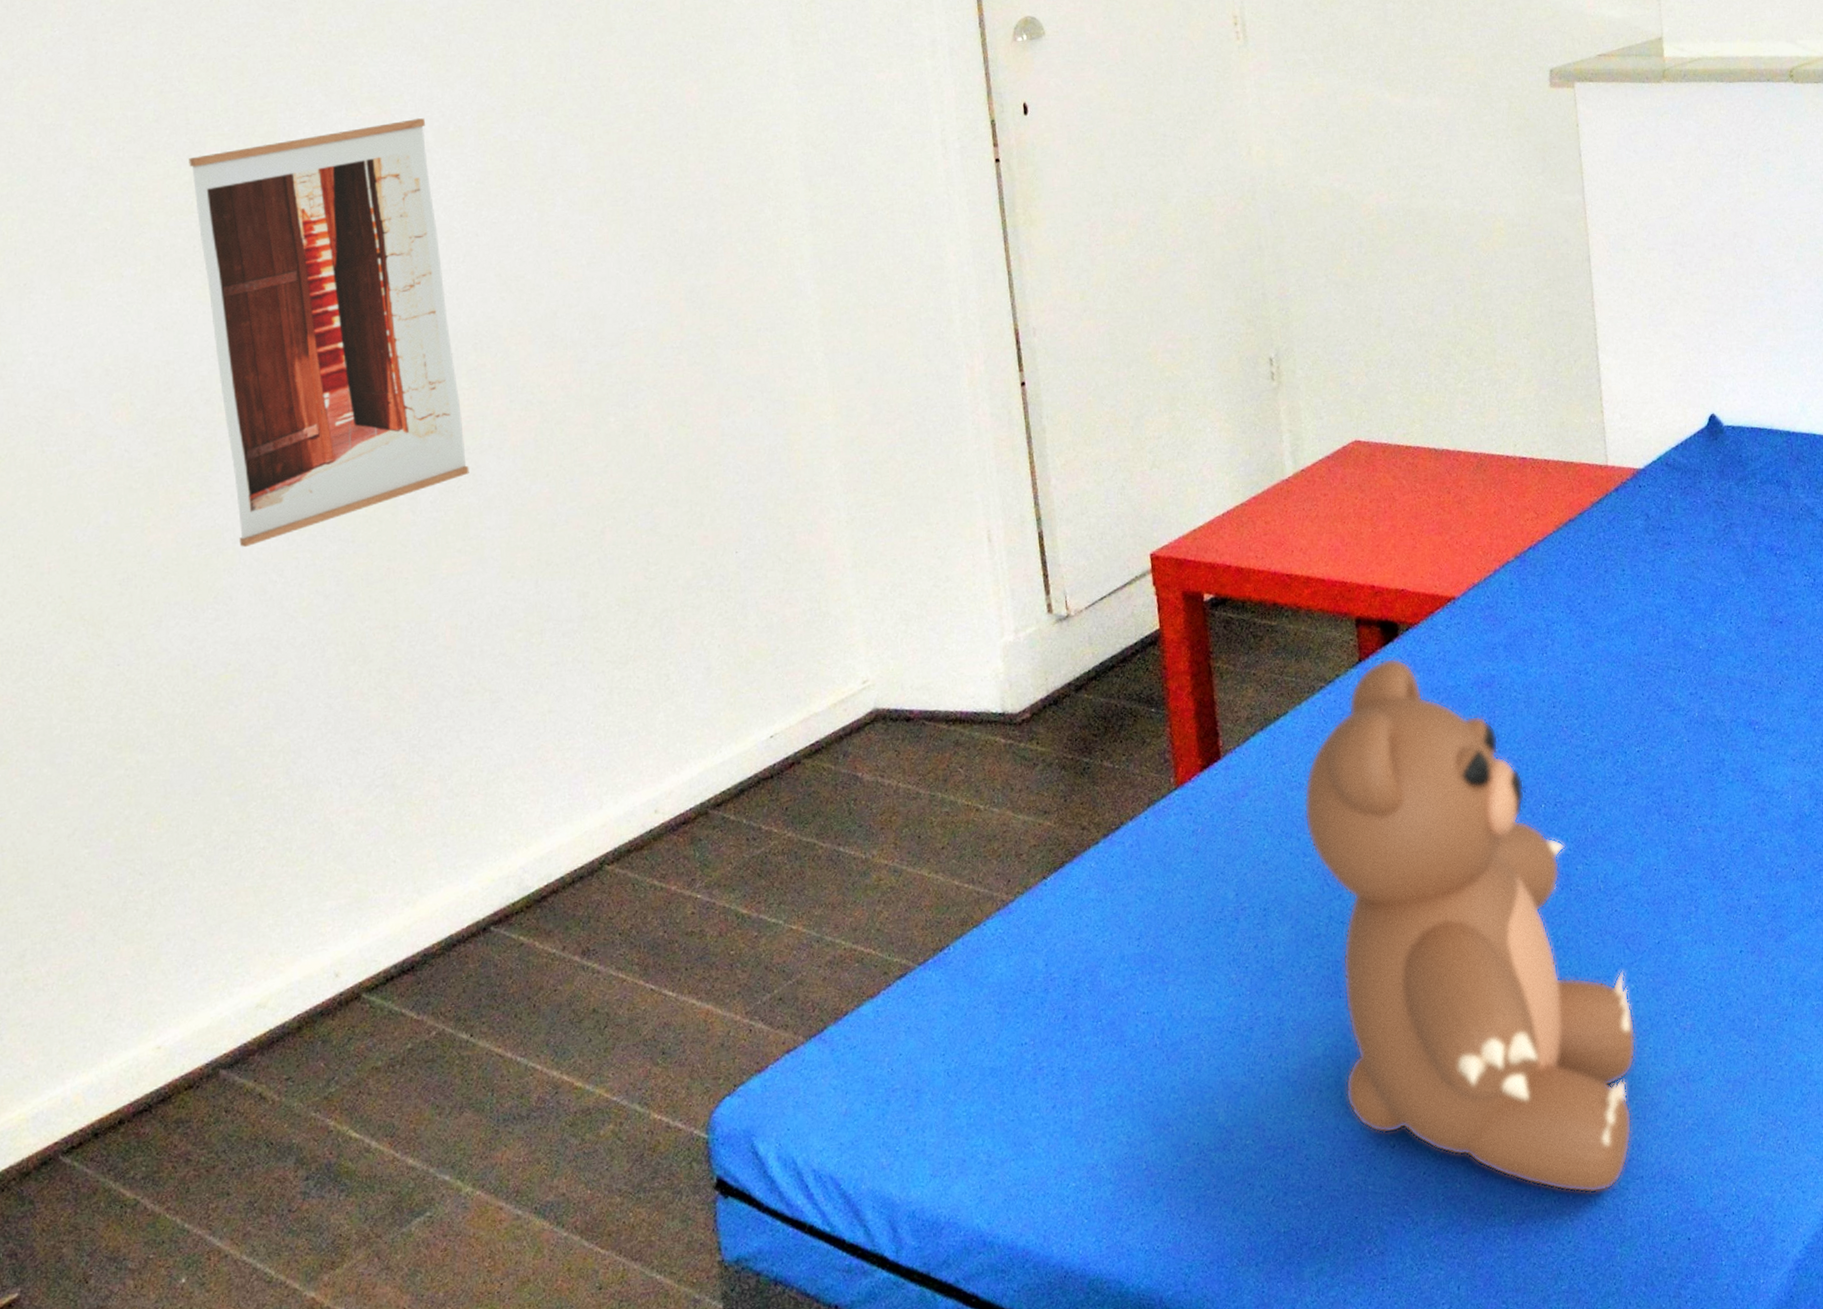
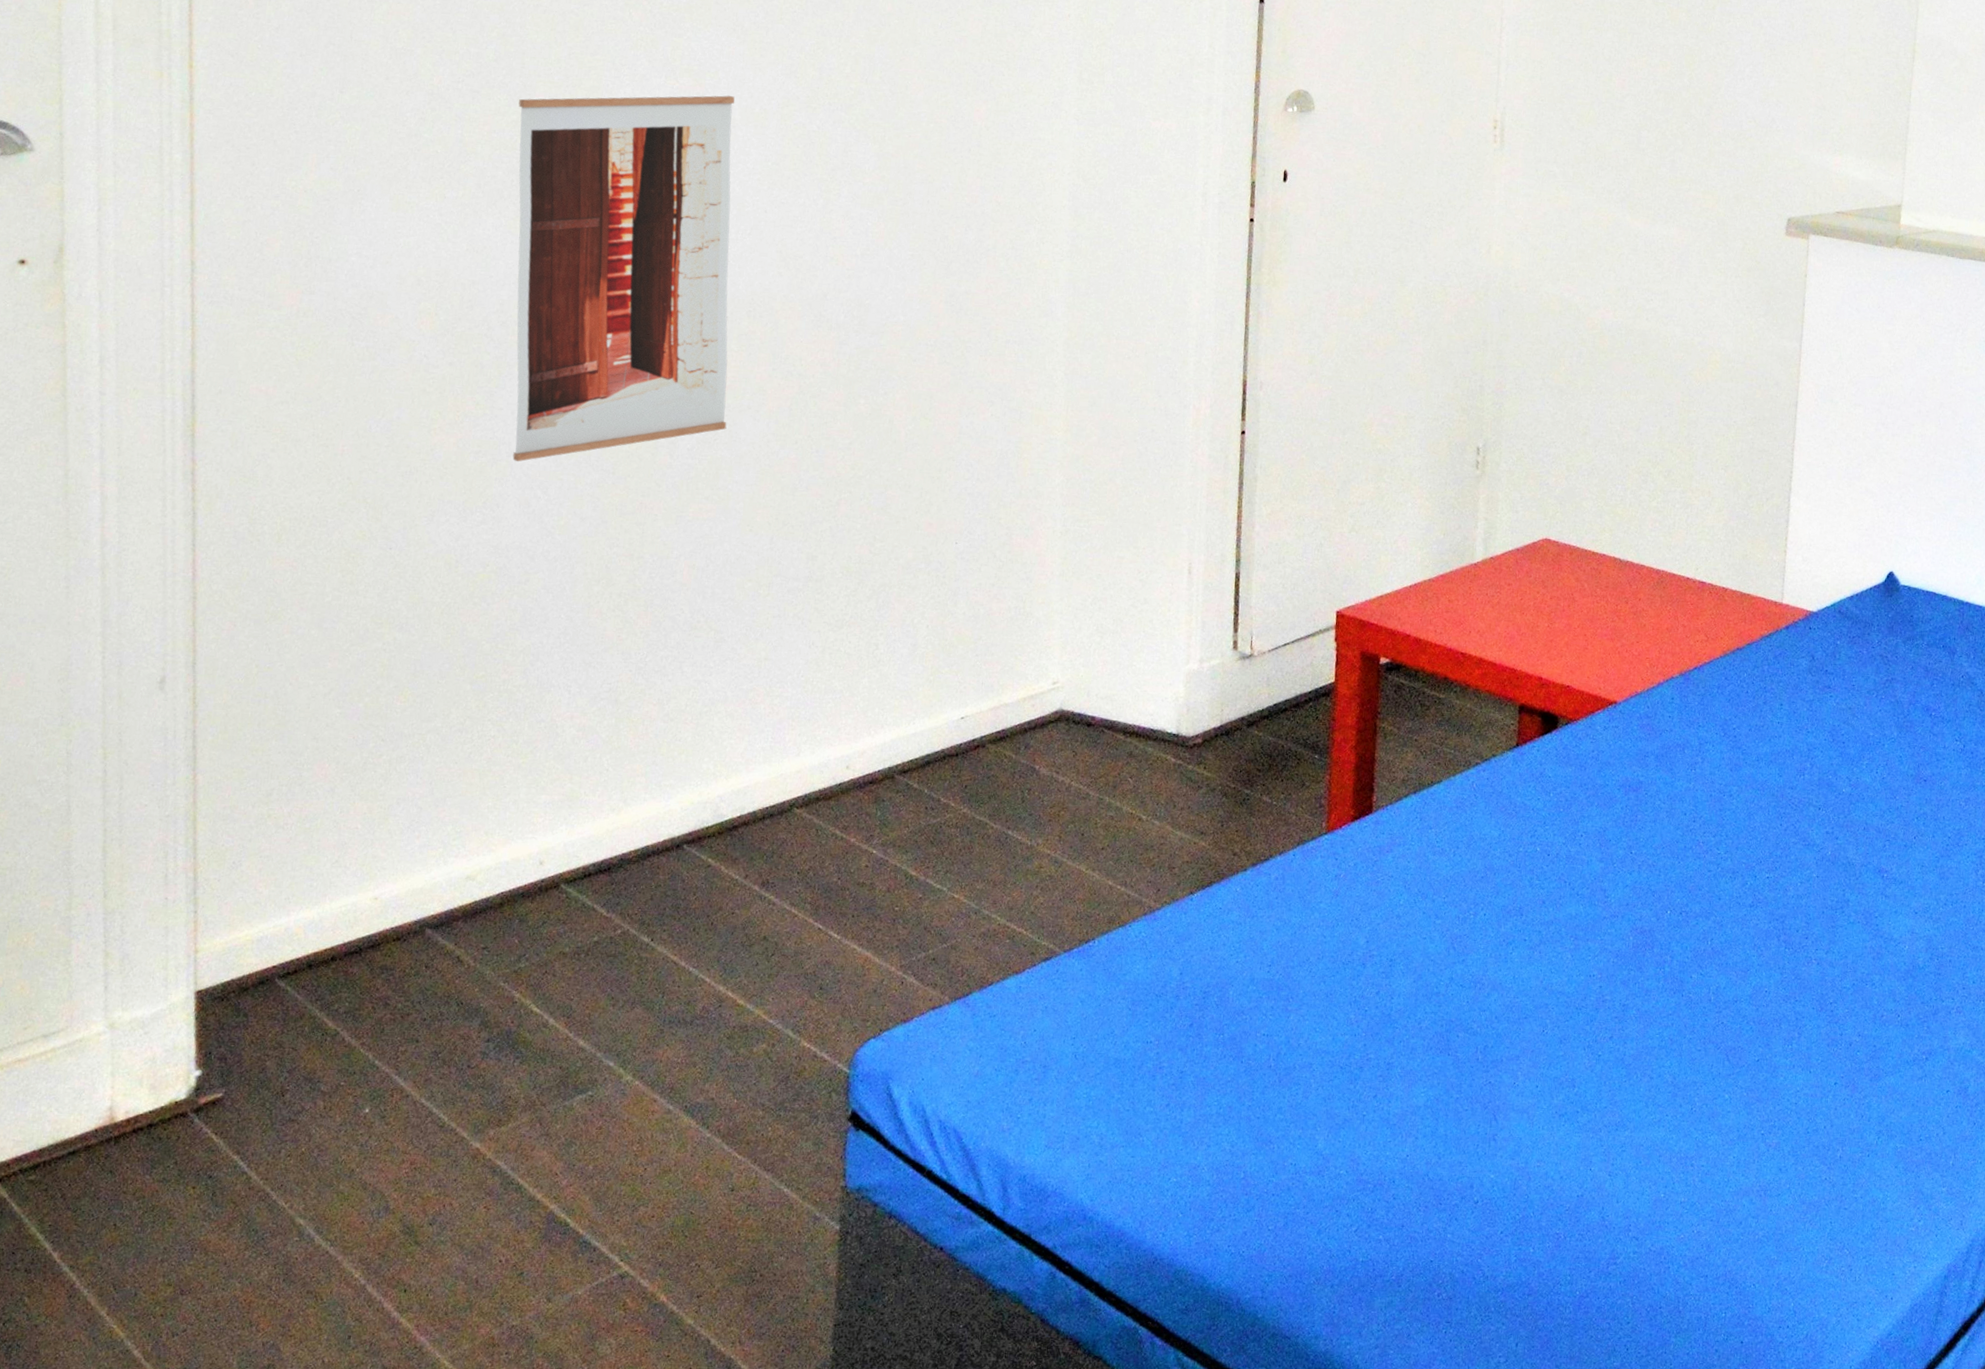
teddy bear: present [1303,657,1637,1194] -> none [1439,747,1723,1283]

